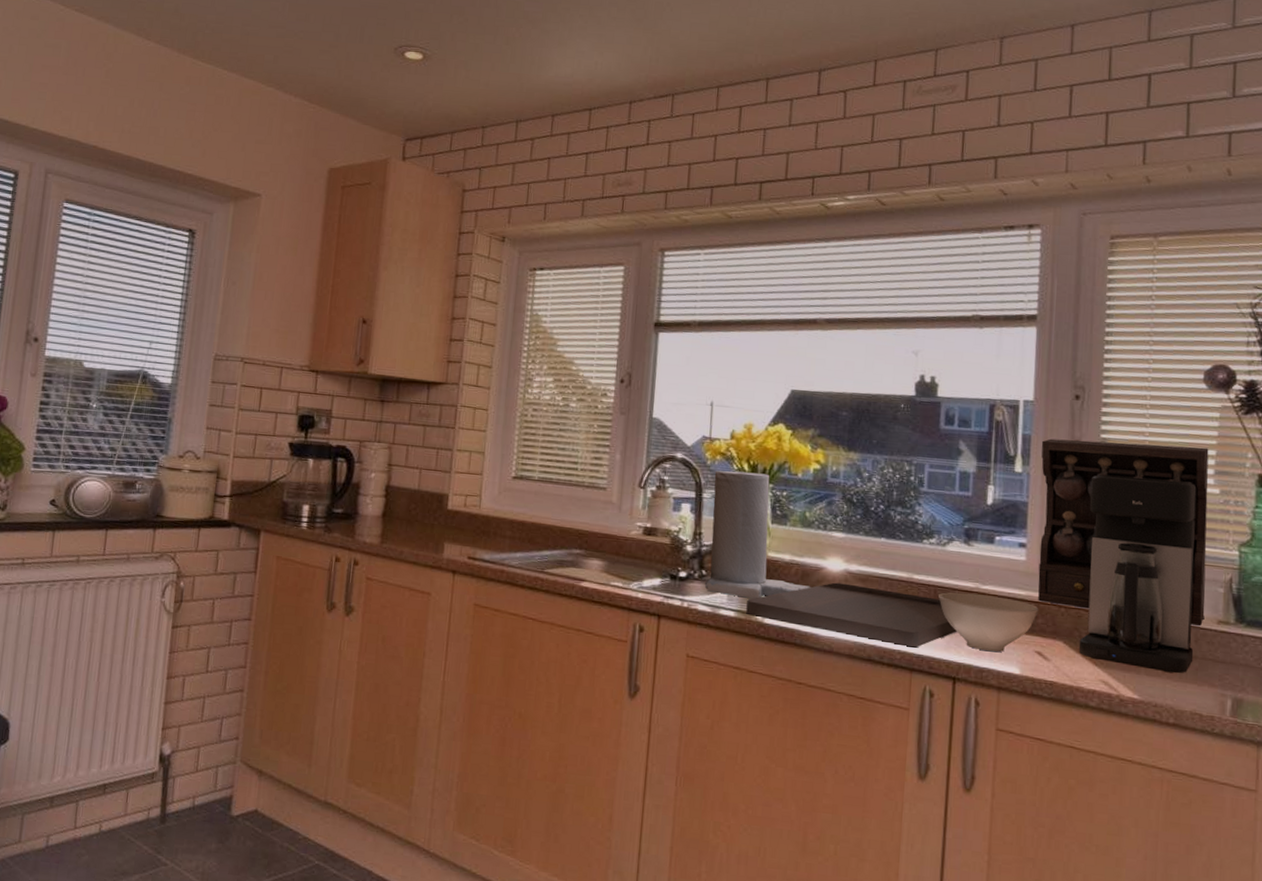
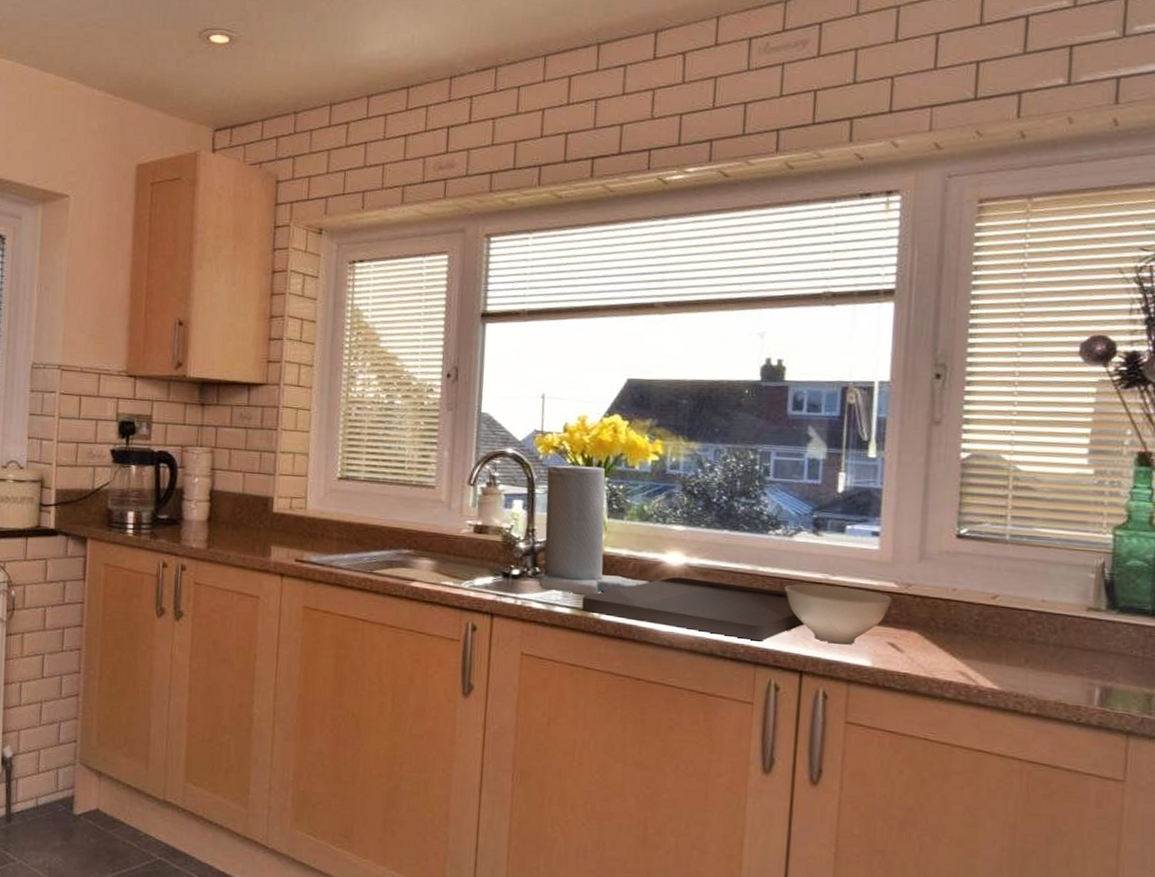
spice rack: present [1038,438,1209,626] -> none [891,421,1083,613]
coffee maker: present [1078,475,1197,674] -> none [934,458,1068,663]

